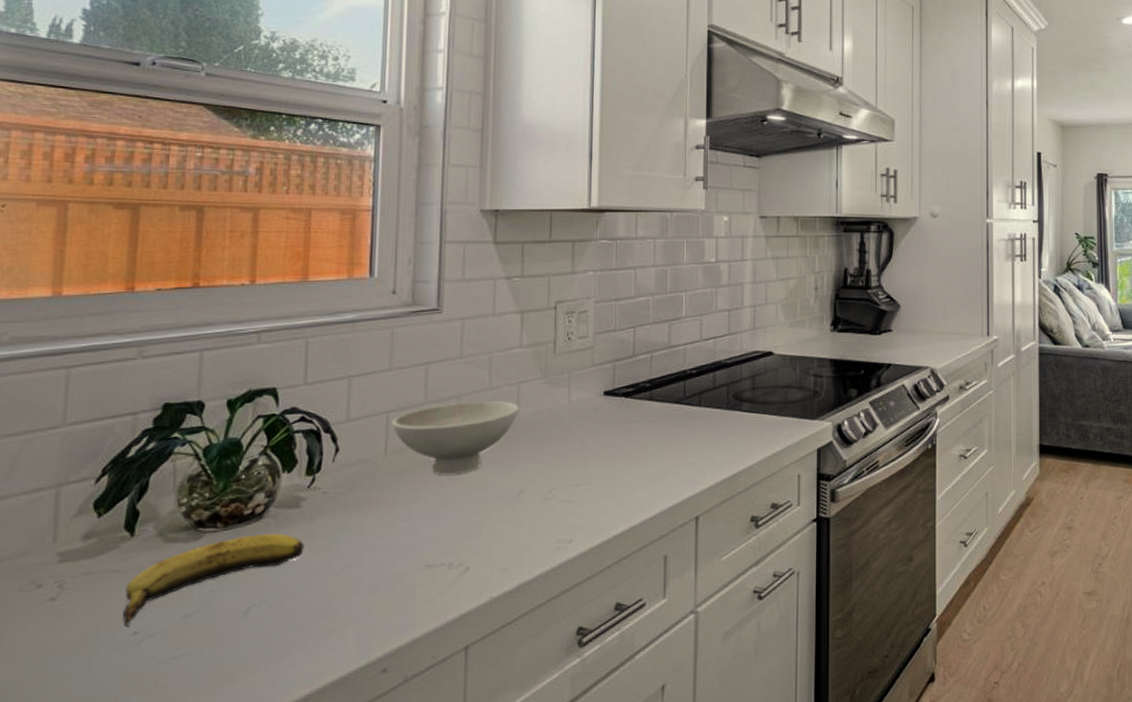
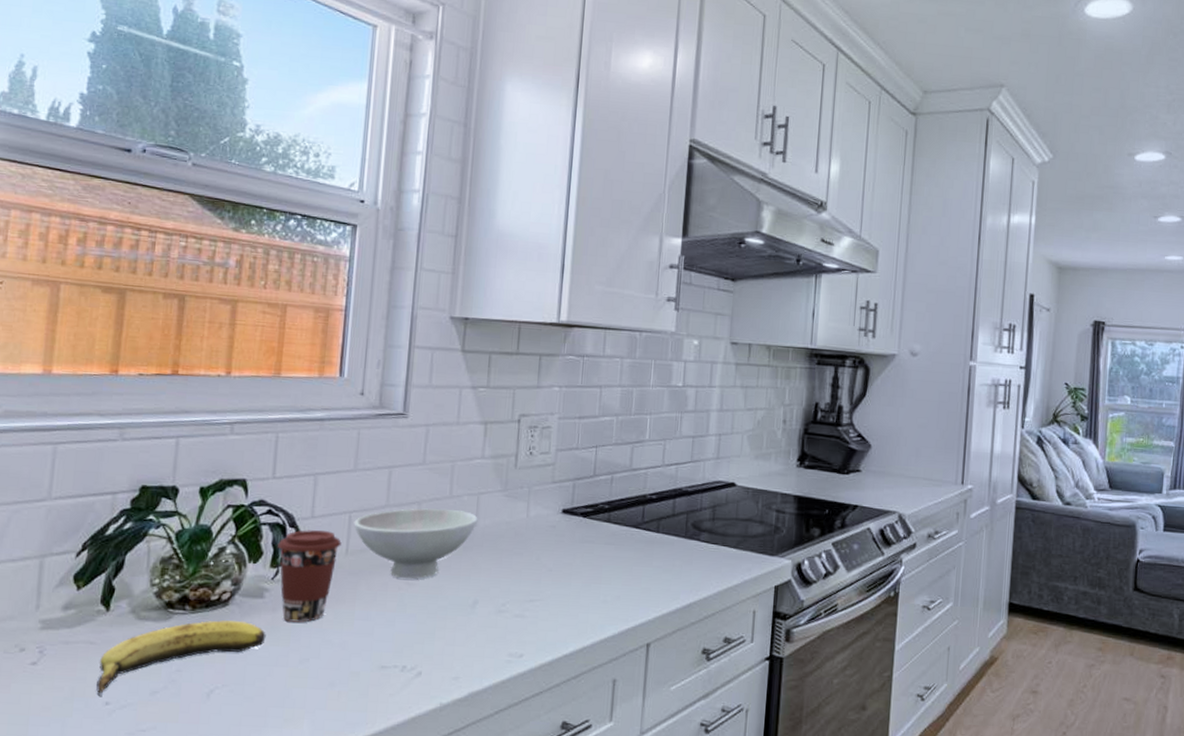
coffee cup: none [313,433,380,529] -> present [278,530,342,623]

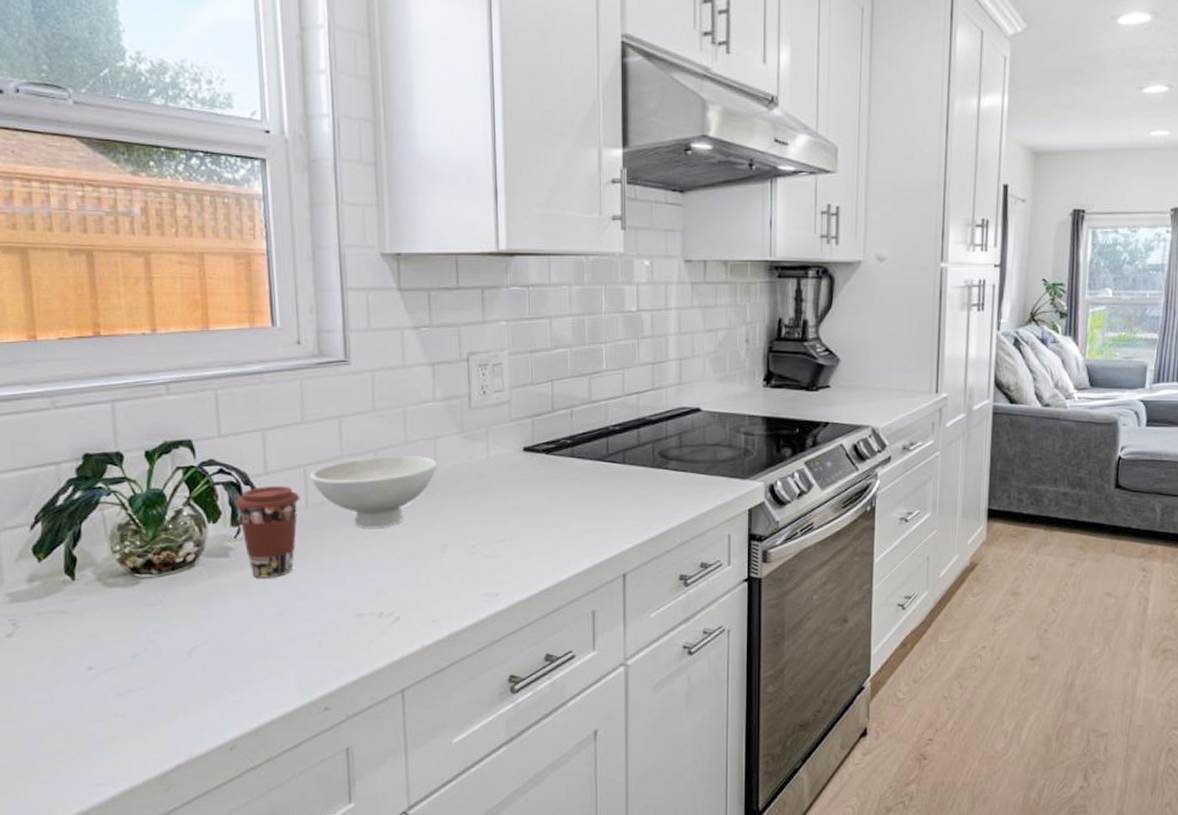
banana: present [96,620,266,695] -> none [74,581,238,661]

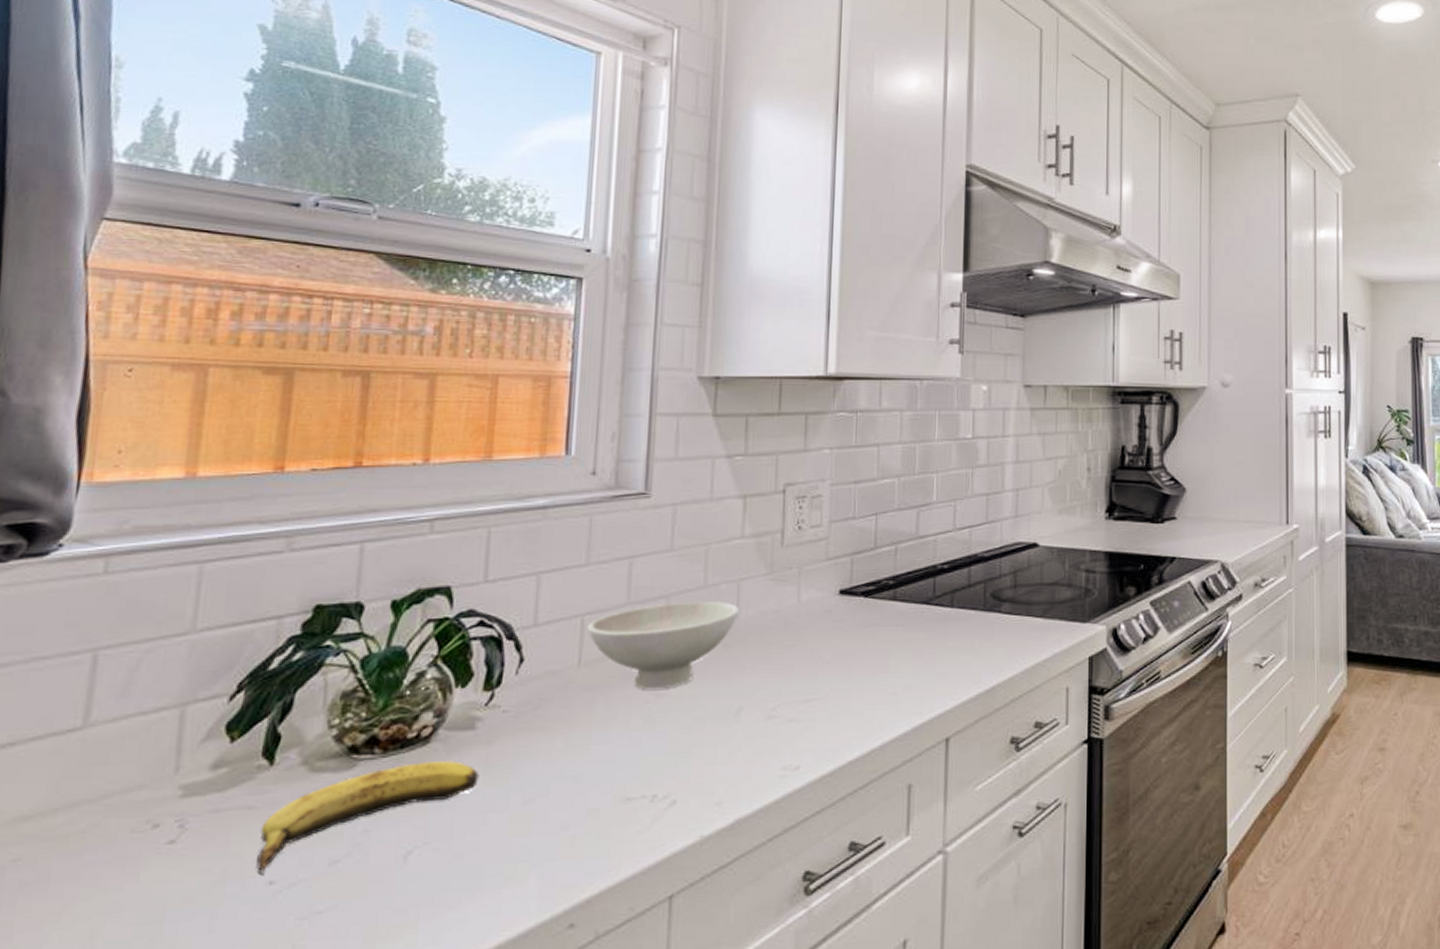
banana: none [74,581,238,661] -> present [256,761,479,873]
coffee cup: present [235,486,300,578] -> none [492,640,573,755]

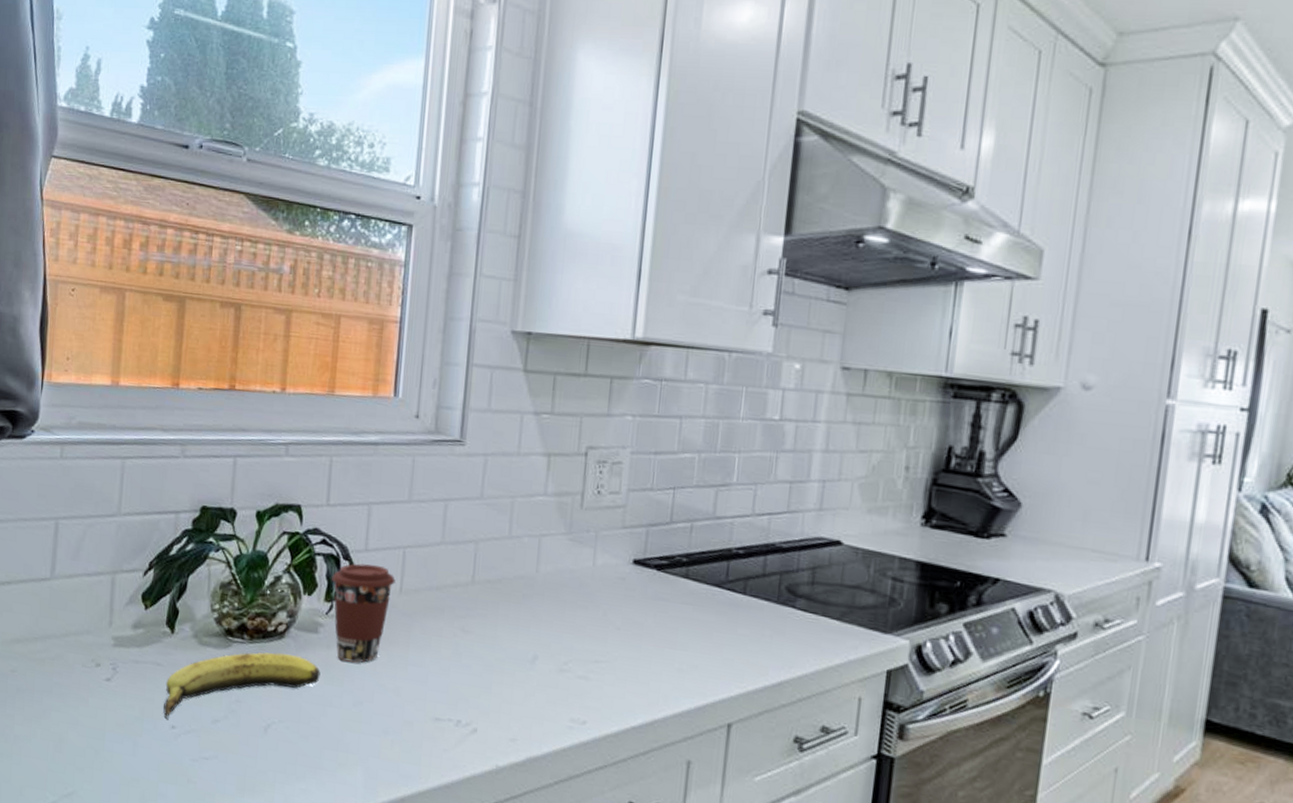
coffee cup: none [492,640,573,755] -> present [332,563,396,663]
bowl: present [587,601,739,690] -> none [408,547,539,626]

